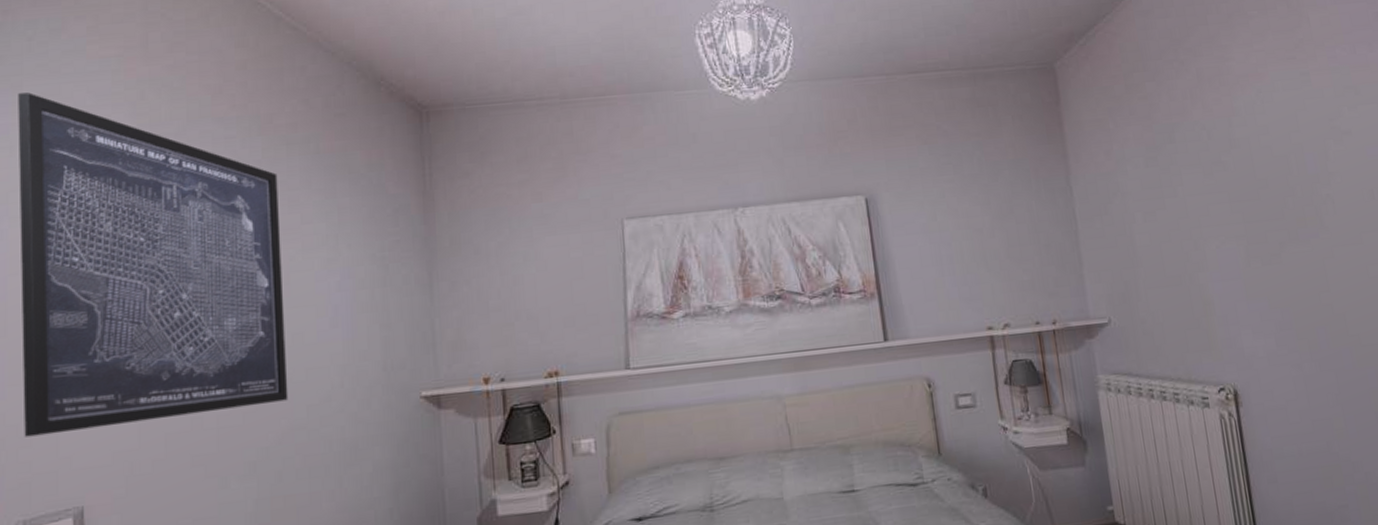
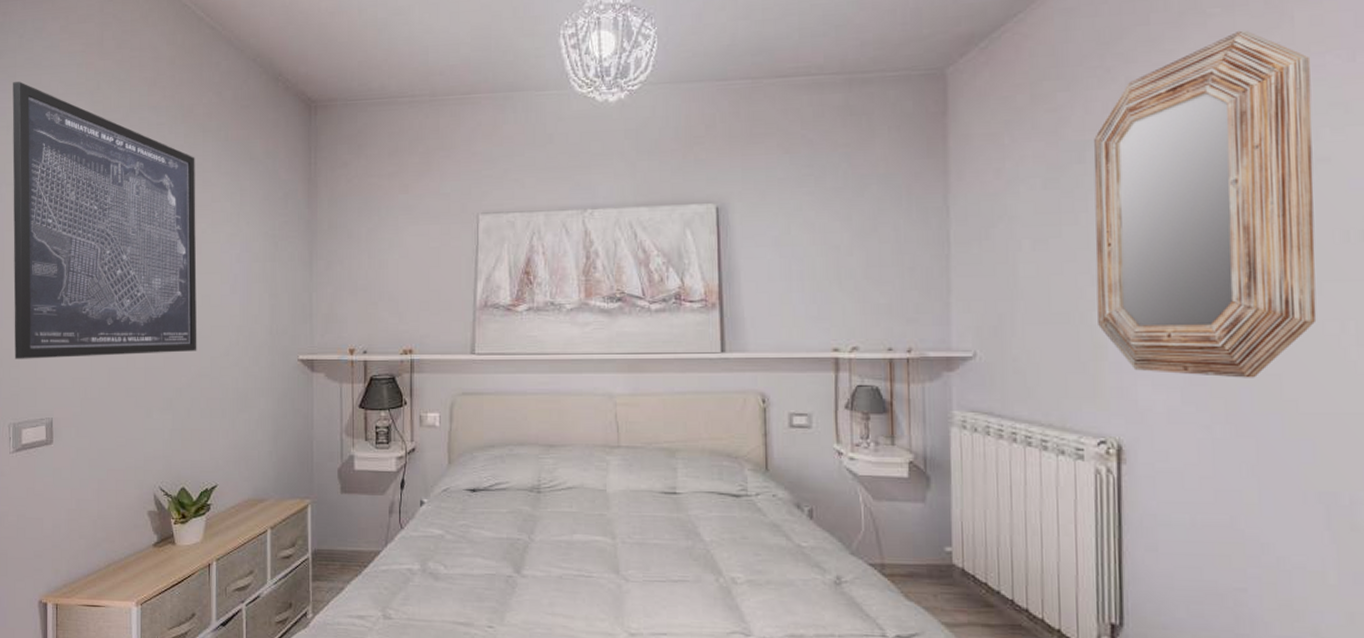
home mirror: none [1179,28,1362,322] -> present [1093,30,1317,378]

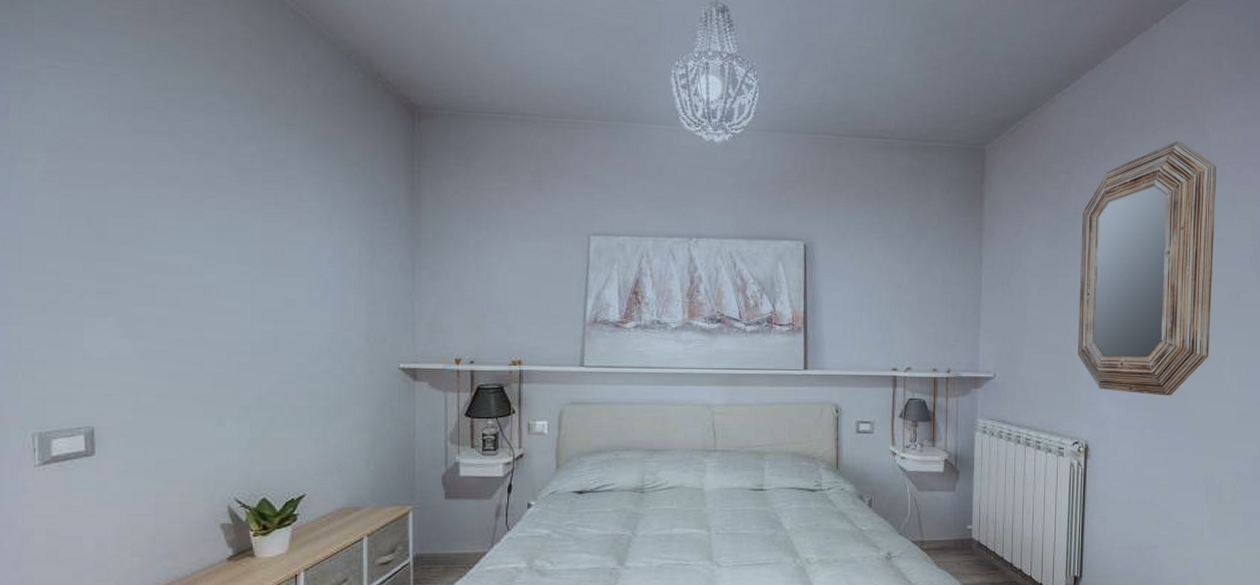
wall art: present [12,82,197,359] -> none [30,41,281,361]

